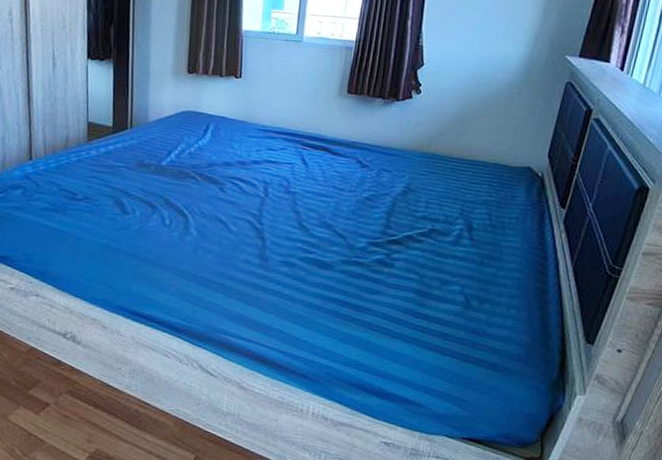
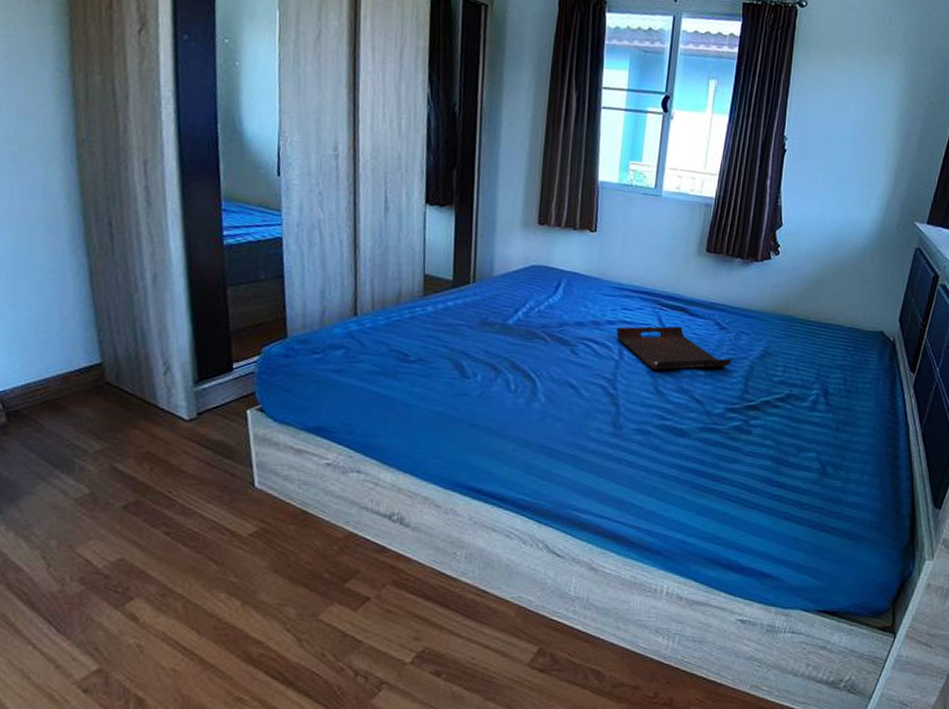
serving tray: none [262,164,374,207] -> present [616,326,732,371]

